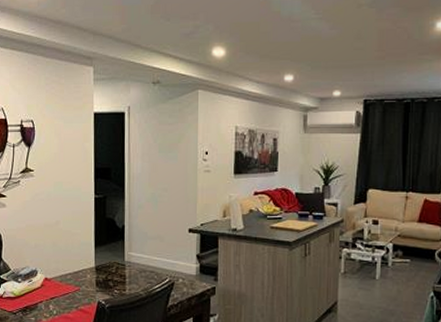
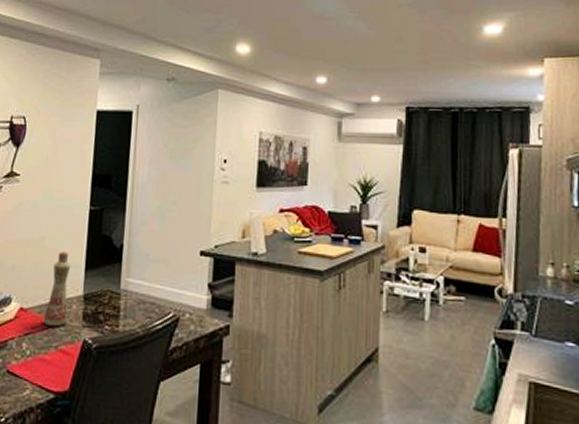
bottle: none [65,233,85,292] -> present [44,252,71,327]

